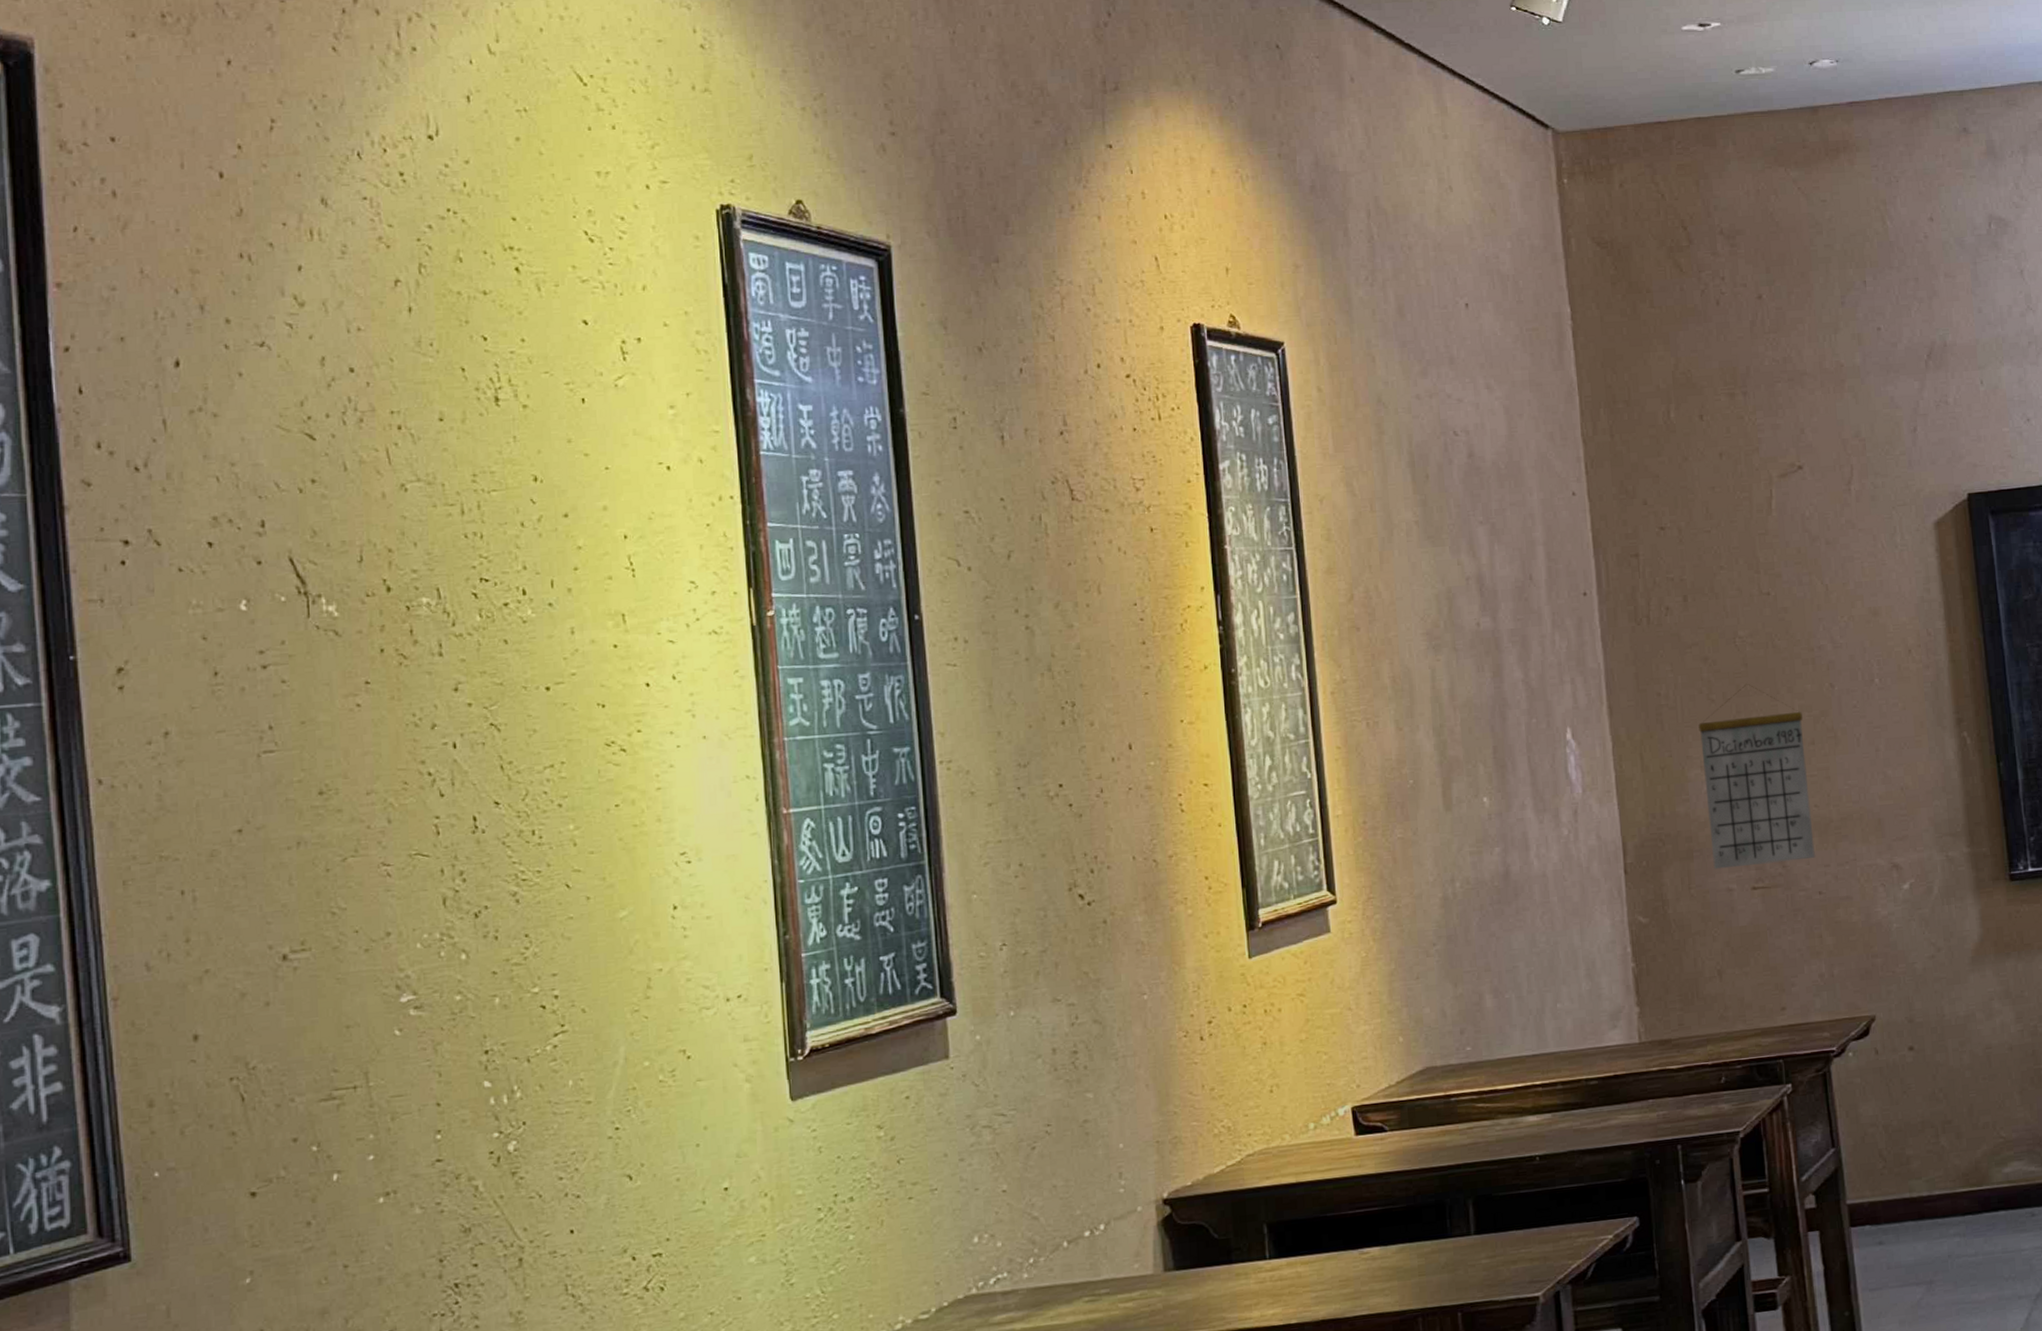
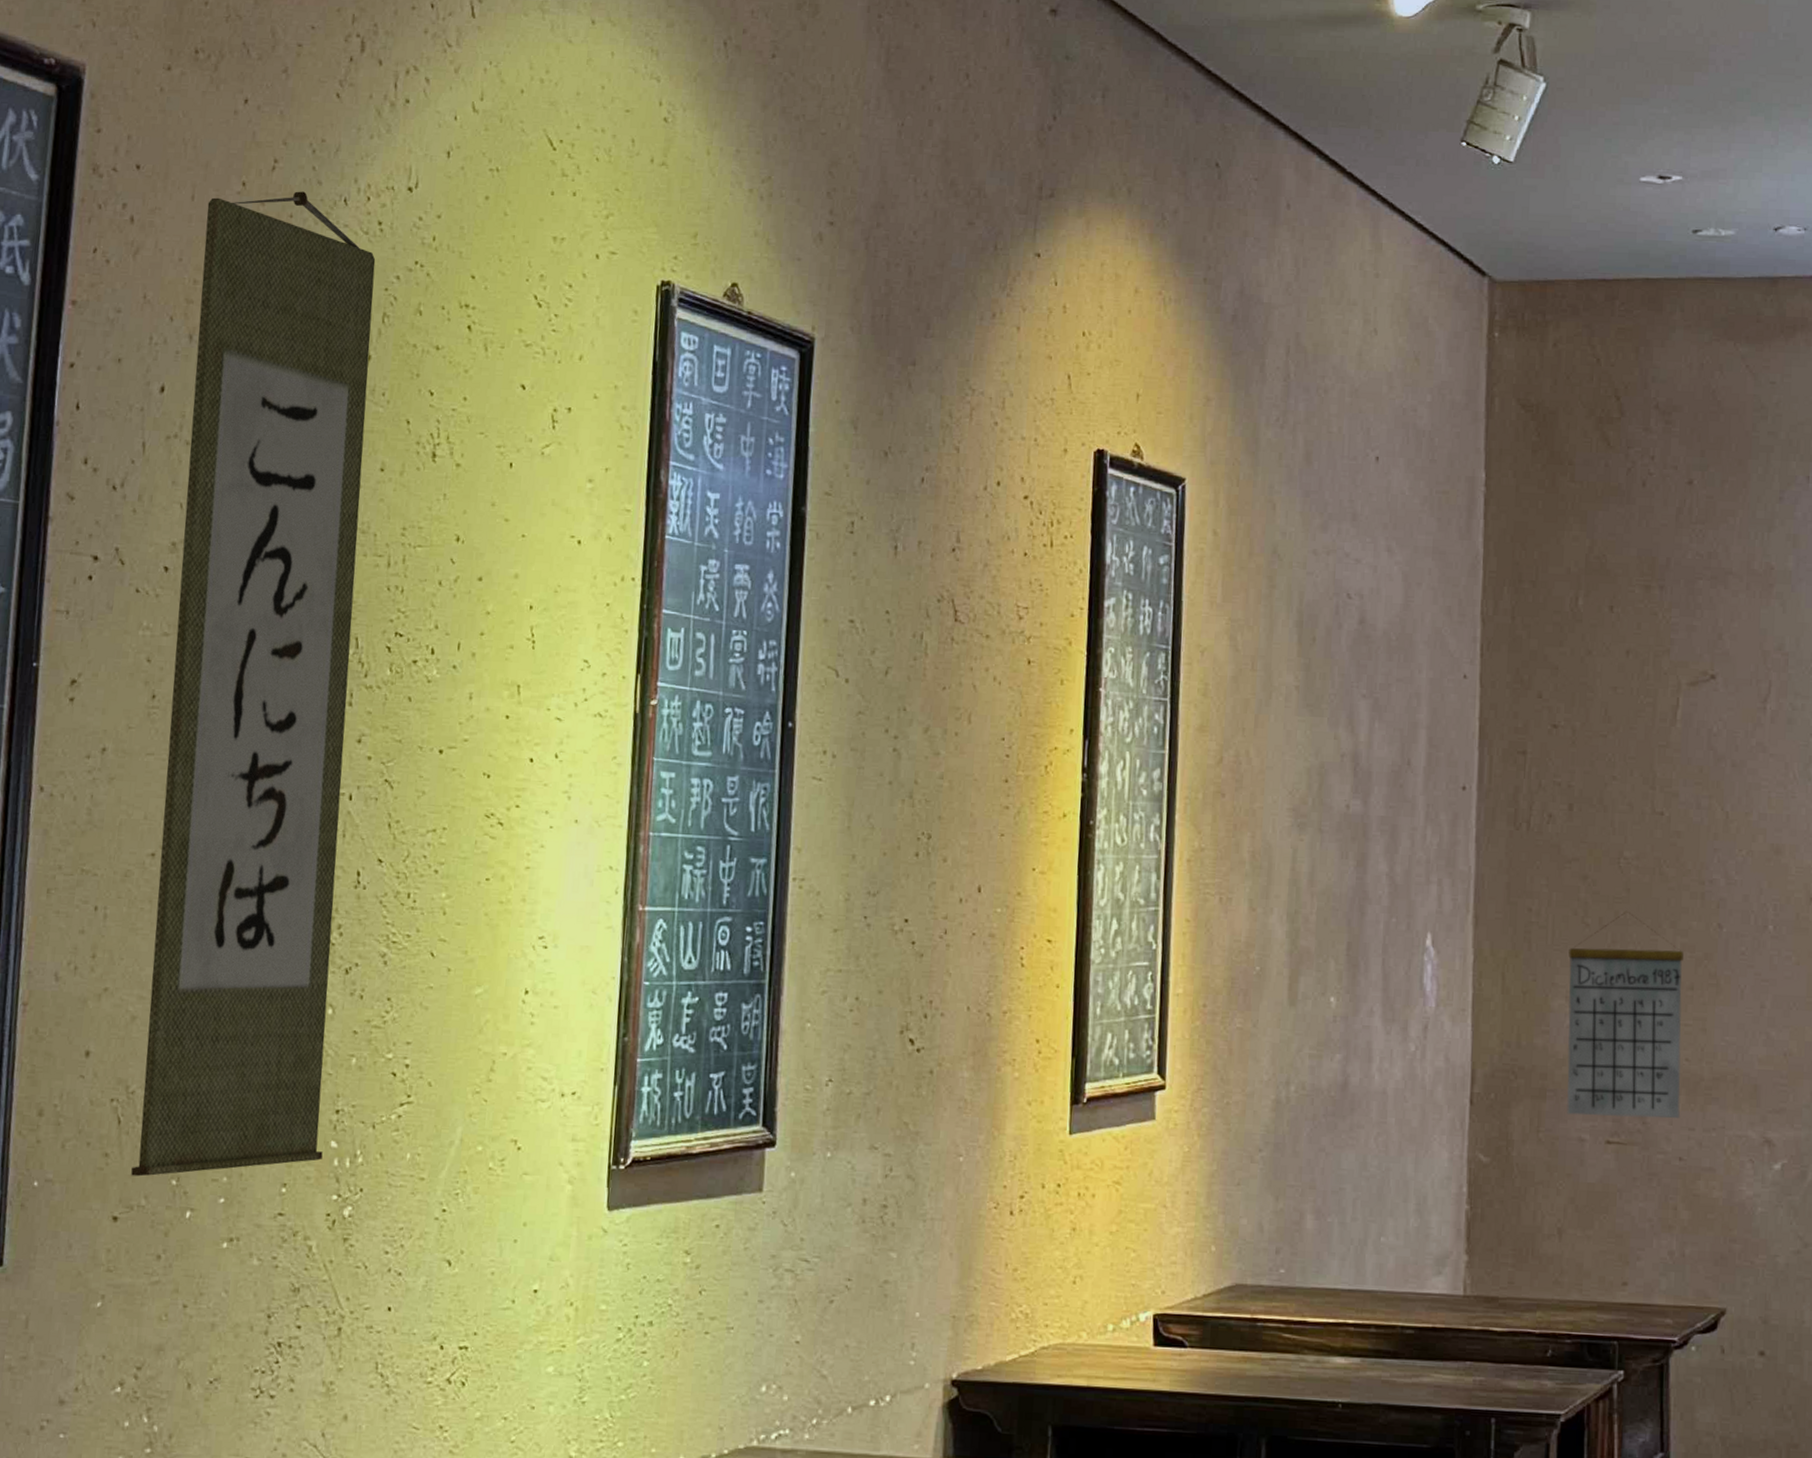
wall scroll: none [200,149,477,1150] -> present [131,191,376,1177]

